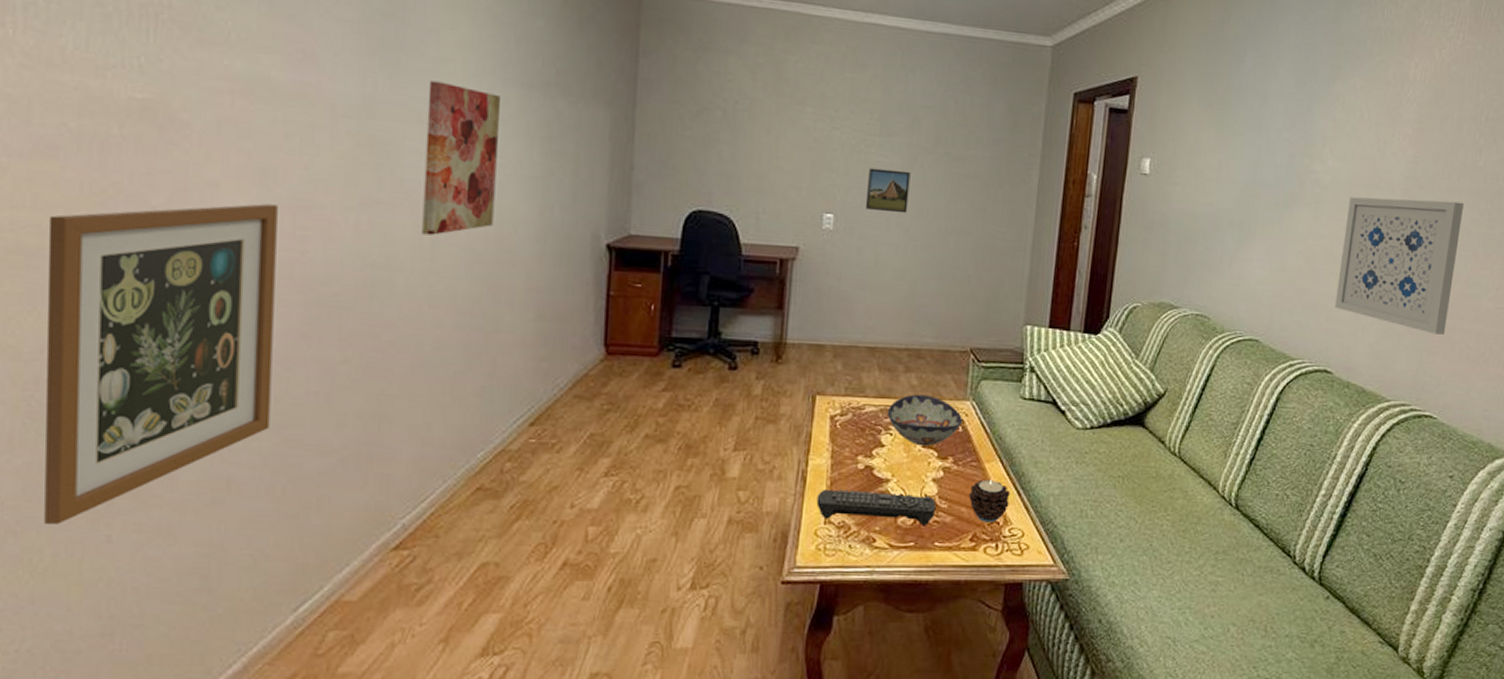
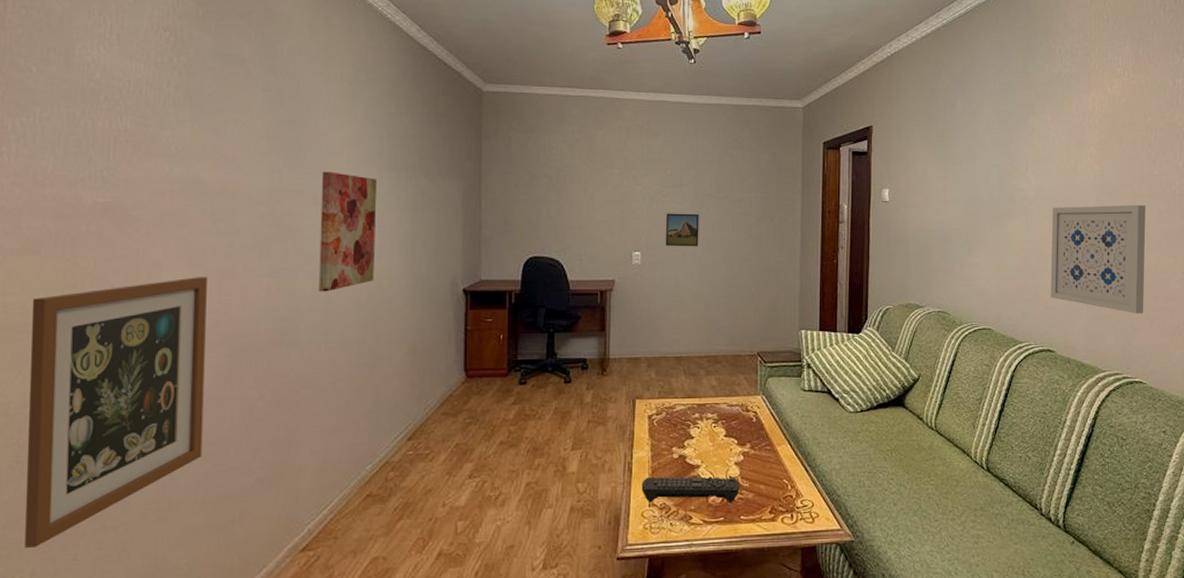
decorative bowl: present [886,394,964,447] -> none [693,393,756,436]
candle: present [969,479,1010,523] -> none [766,460,799,497]

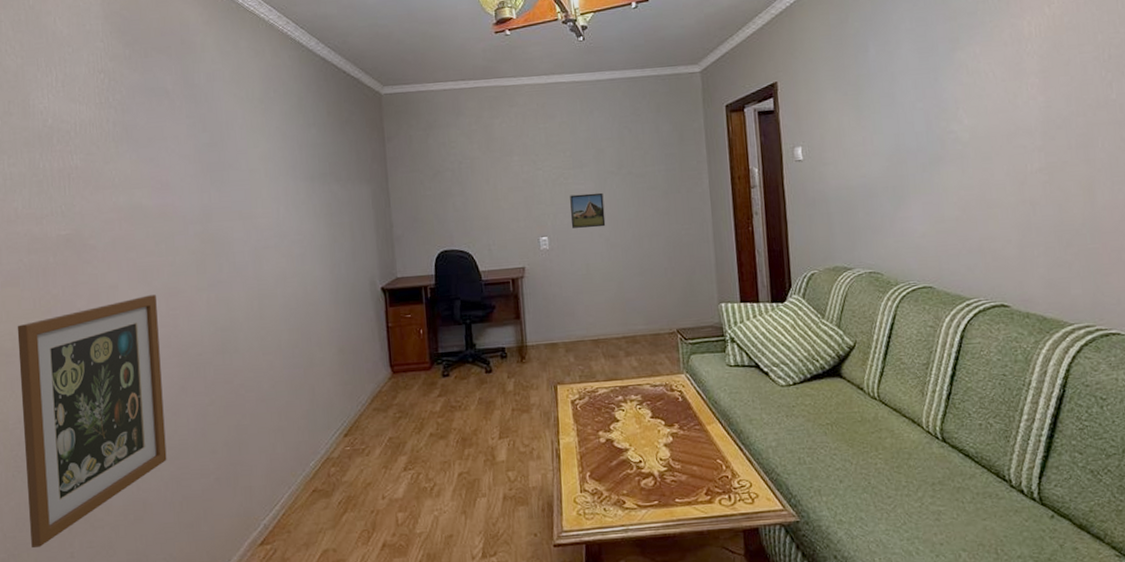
wall art: present [319,171,378,292] -> none [244,186,300,301]
remote control: present [641,476,740,503] -> none [571,459,672,488]
wall art: present [1050,204,1146,313] -> none [991,134,1115,257]

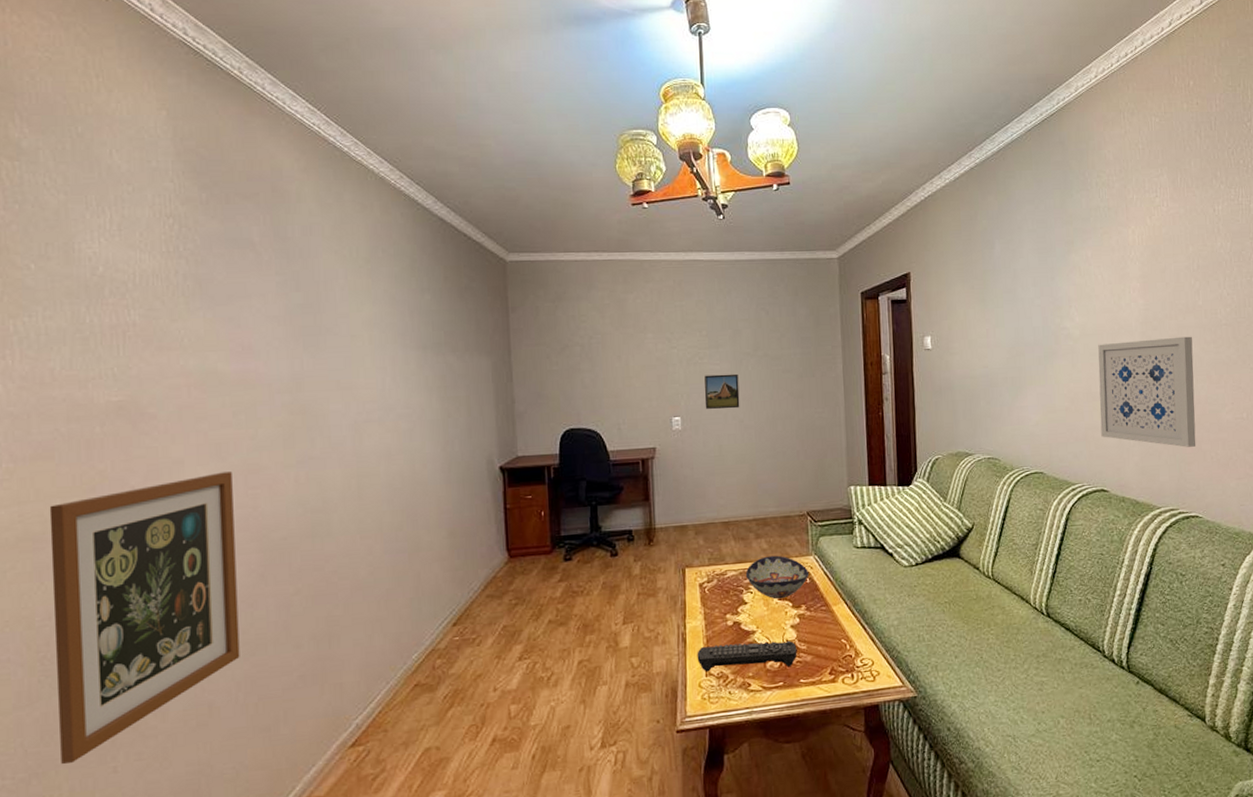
remote control: none [571,459,672,488] -> present [697,640,797,672]
decorative bowl: none [616,373,682,418] -> present [745,555,810,599]
wall art: none [991,134,1115,257] -> present [1098,336,1196,447]

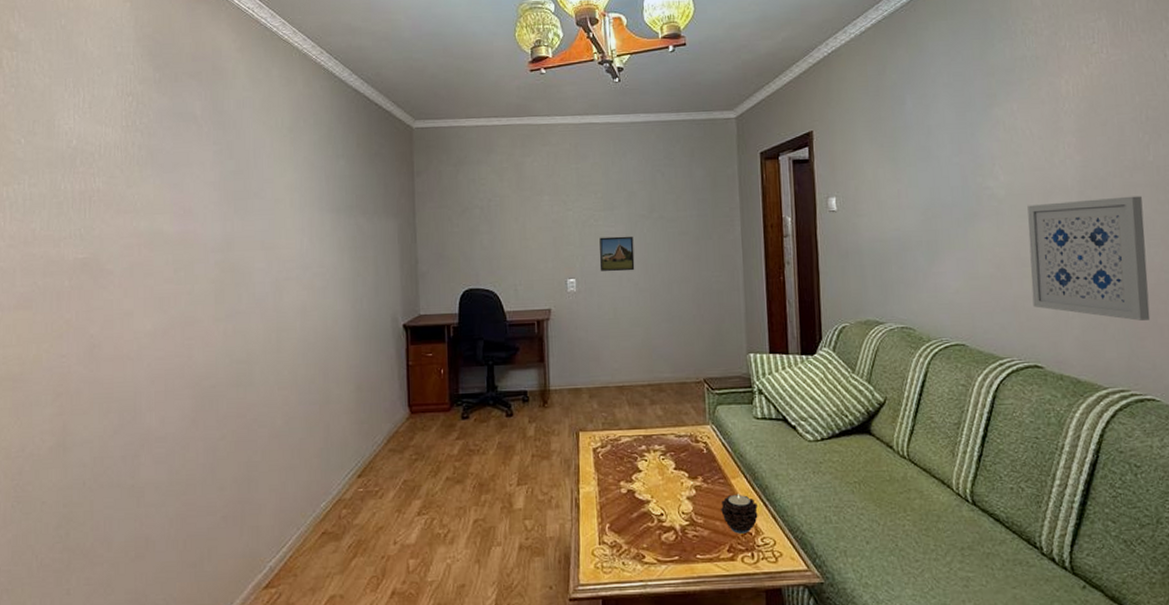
wall art: present [49,472,240,765] -> none [26,323,173,584]
remote control: present [697,640,797,672] -> none [590,512,694,541]
decorative bowl: present [745,555,810,599] -> none [640,423,707,469]
candle: none [823,619,858,657] -> present [721,494,758,534]

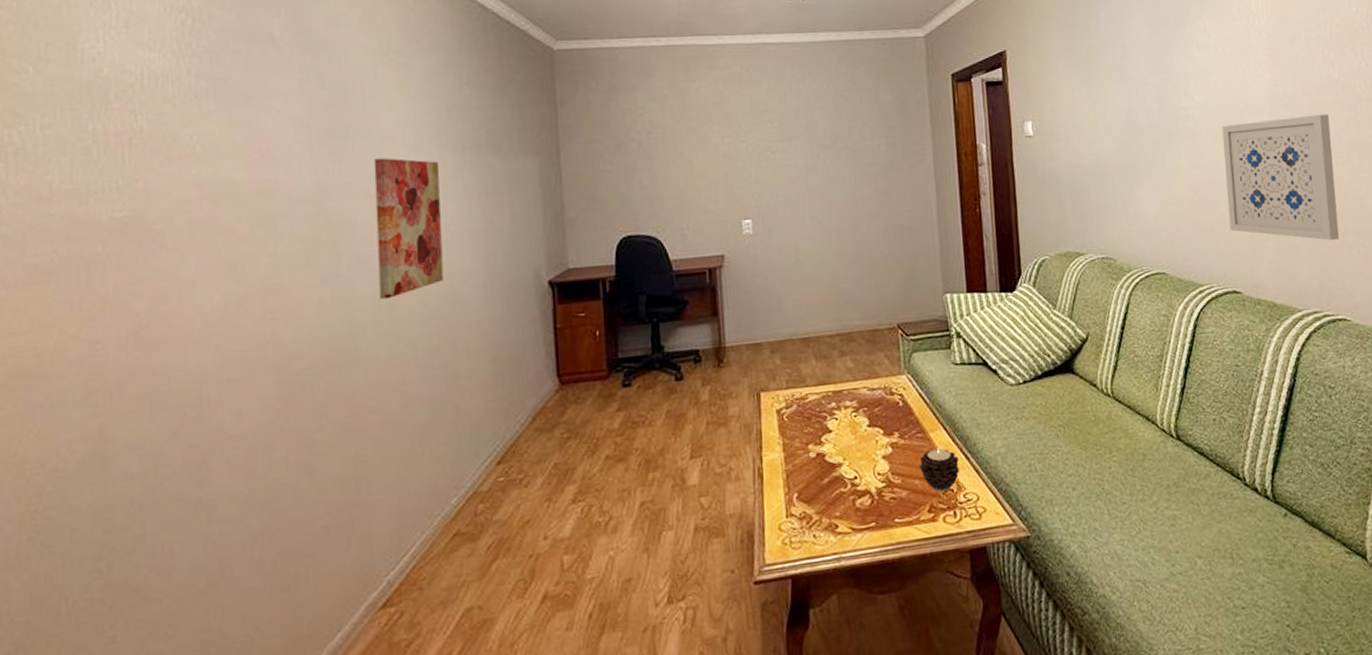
wall art: none [268,216,320,333] -> present [373,158,444,299]
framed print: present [599,236,635,272] -> none [777,169,819,210]

